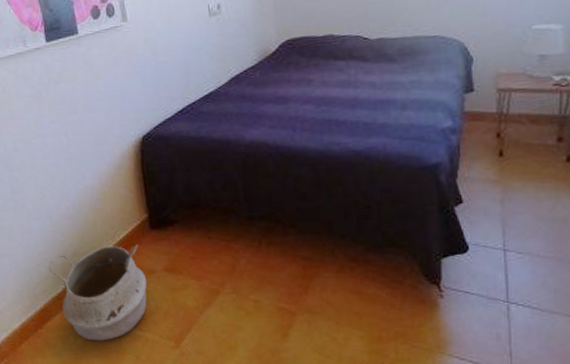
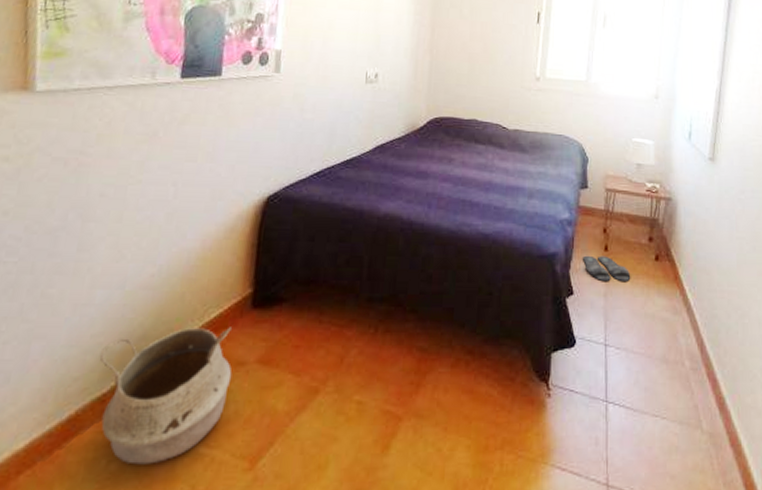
slippers: none [472,161,533,189] -> present [583,255,630,283]

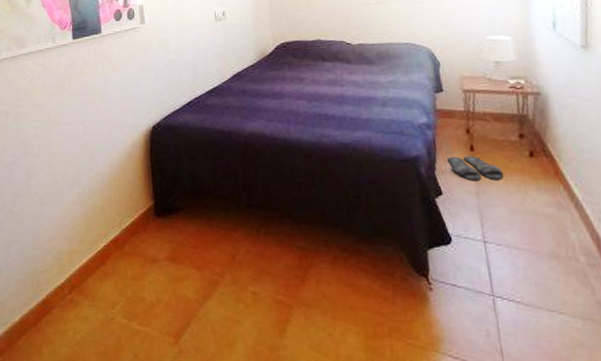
woven basket: present [99,327,232,465] -> none [54,232,150,336]

